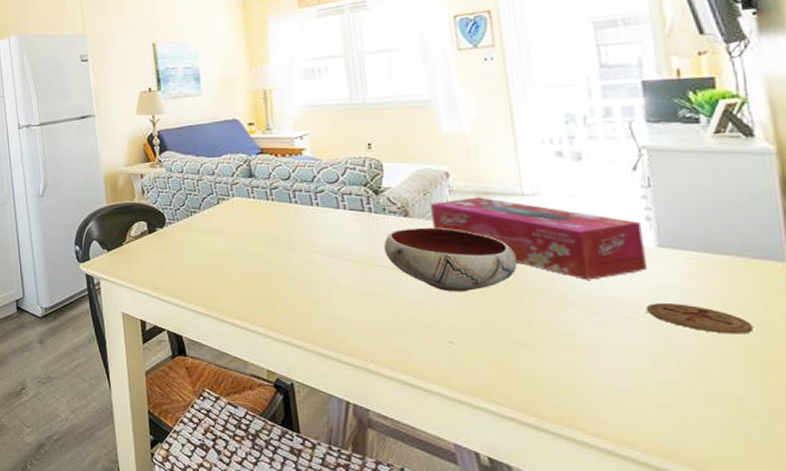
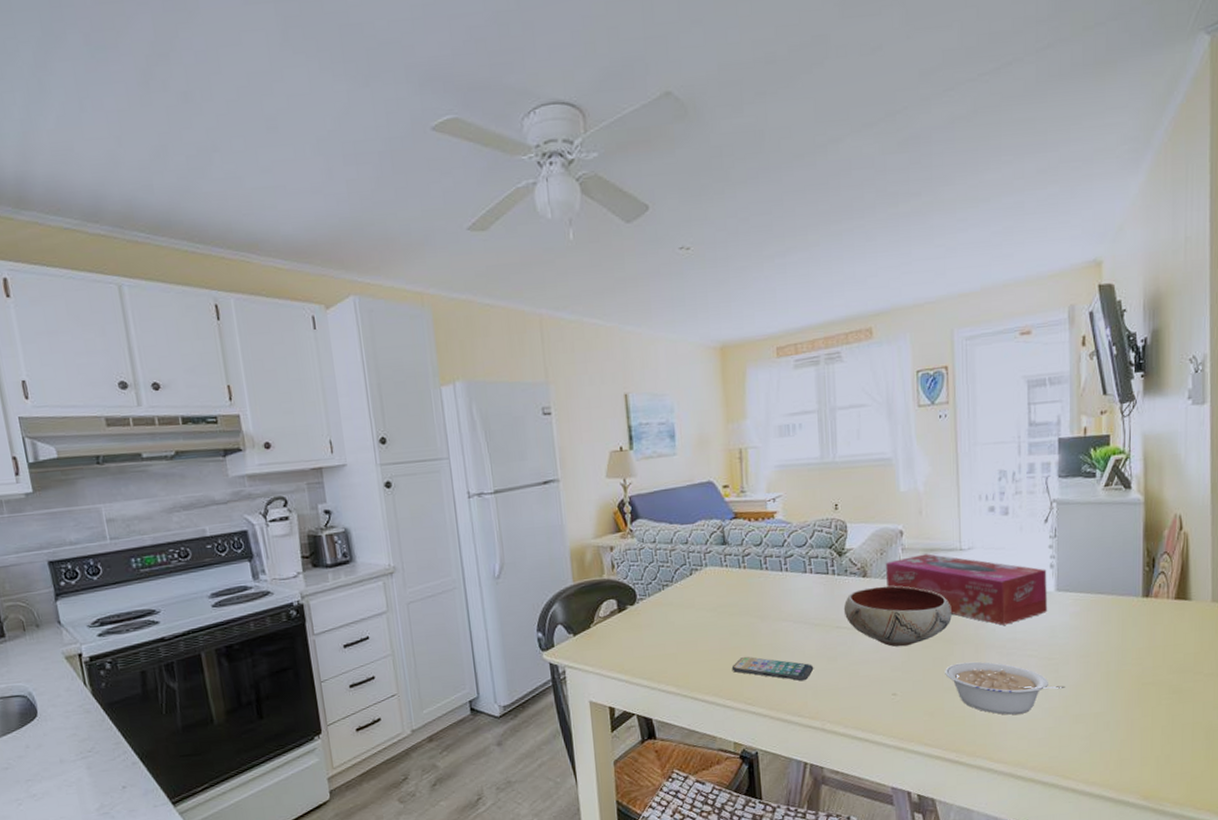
smartphone: none [262,285,353,317] -> present [731,656,814,681]
legume: none [513,316,684,383] -> present [945,661,1065,715]
coaster: present [647,303,754,334] -> none [1044,639,1113,662]

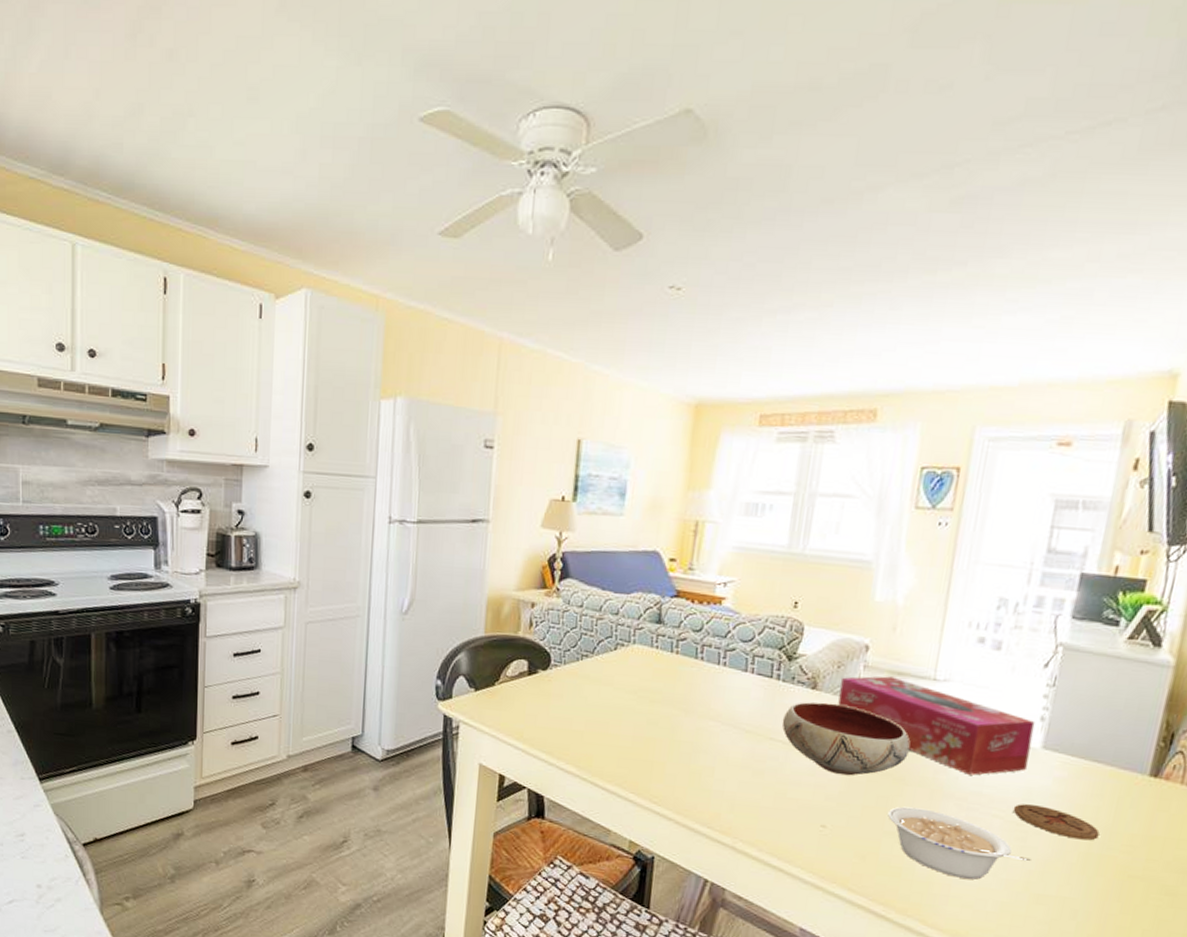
smartphone: present [731,656,814,681] -> none [642,749,736,791]
coaster: none [1044,639,1113,662] -> present [1014,804,1100,841]

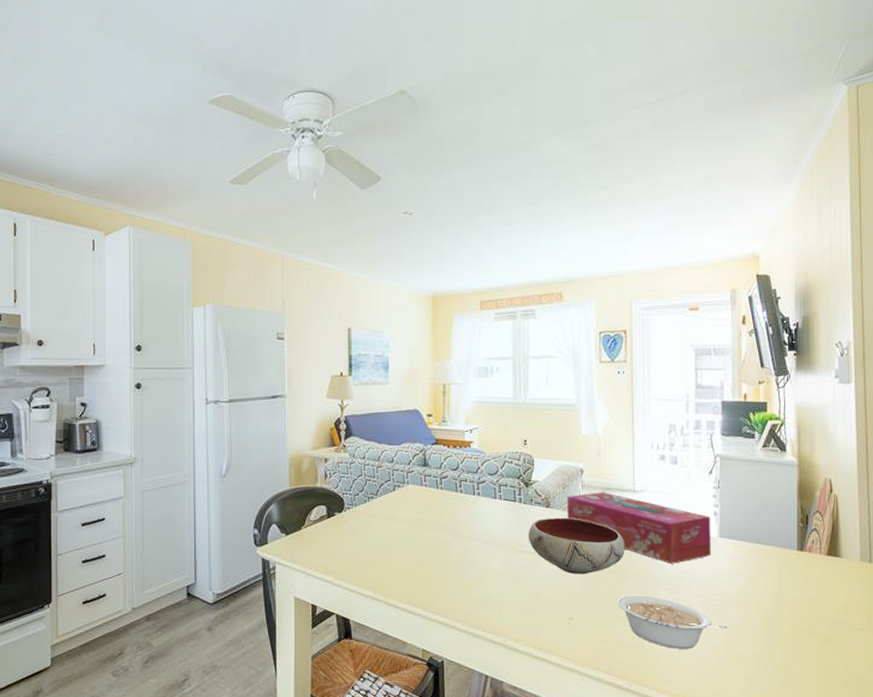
coaster: present [1014,804,1100,841] -> none [708,583,771,607]

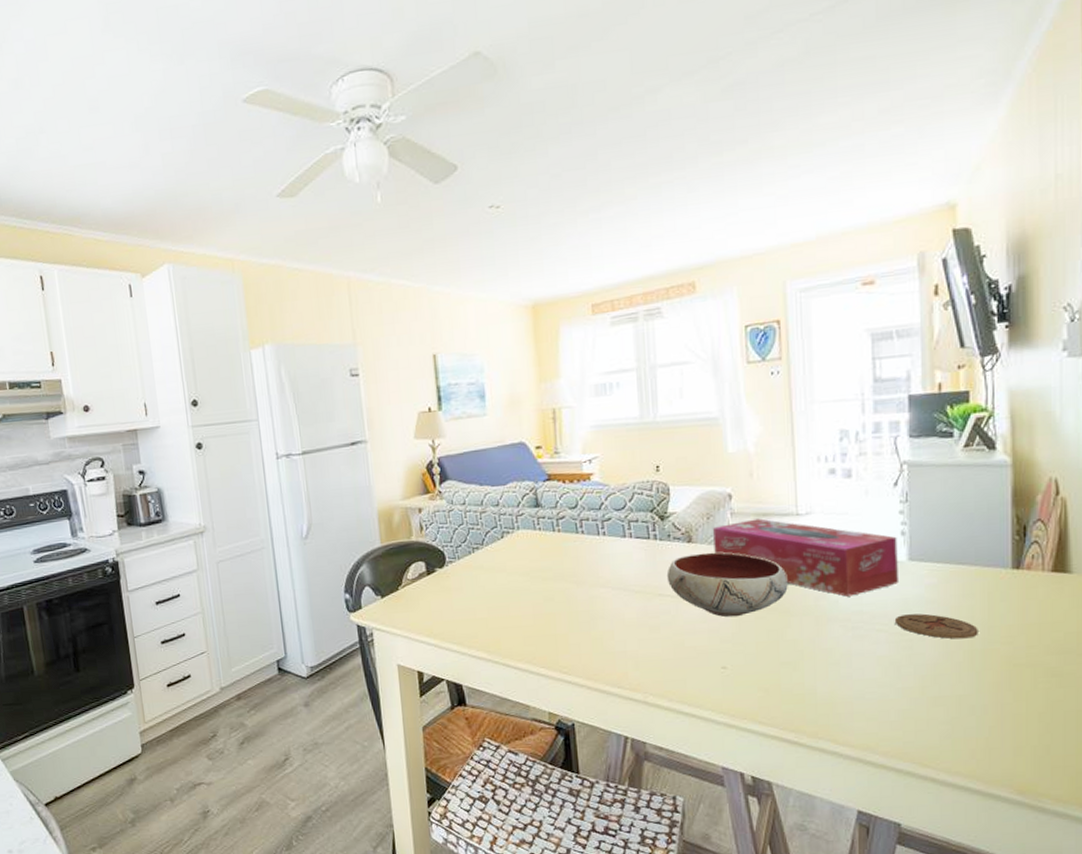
legume: present [617,595,727,649] -> none [781,635,921,694]
coaster: none [708,583,771,607] -> present [896,613,978,639]

